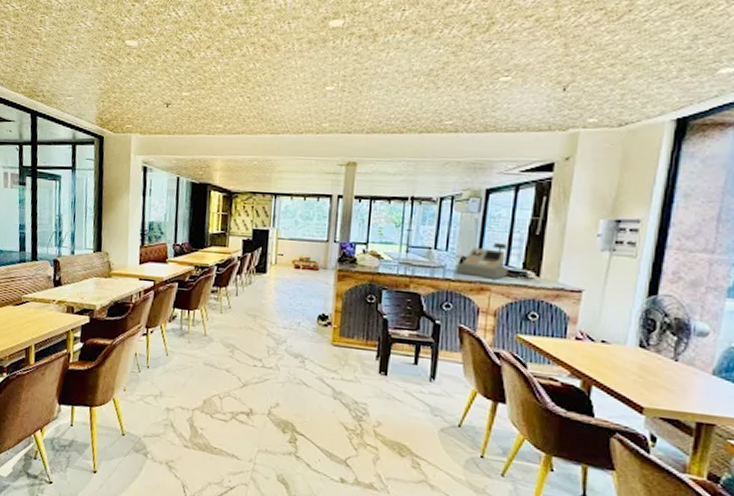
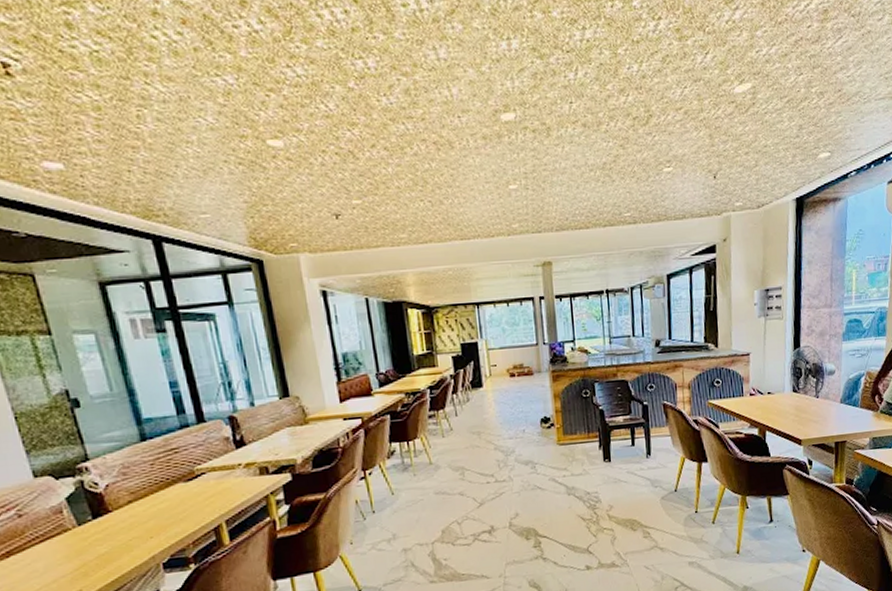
cash register: present [456,243,508,281] -> none [653,322,694,357]

